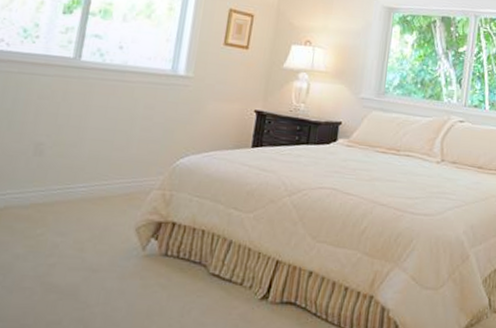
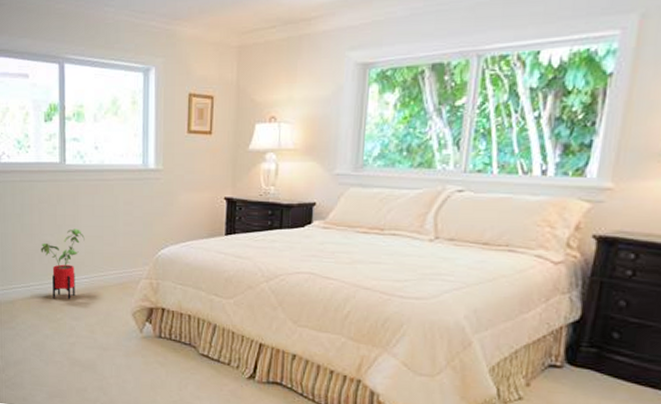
house plant: none [30,130,91,211] -> present [41,228,85,299]

